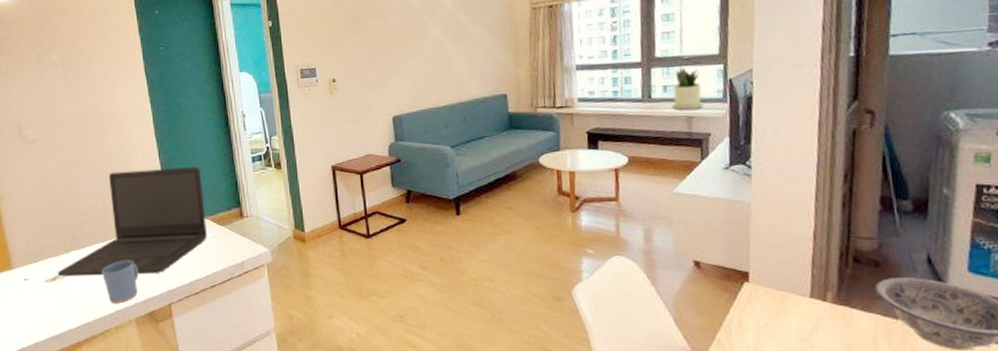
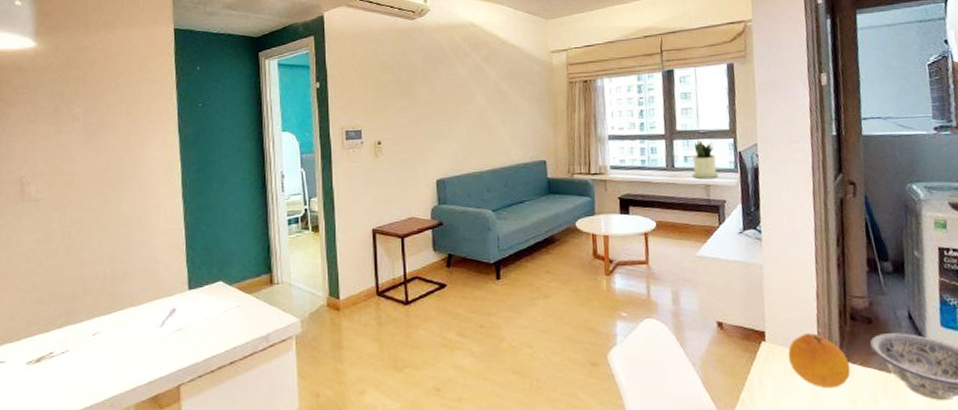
laptop: present [57,167,207,277] -> none [44,229,231,357]
mug: present [102,260,139,303] -> none [100,335,145,387]
fruit: none [774,275,848,332] -> present [788,333,851,389]

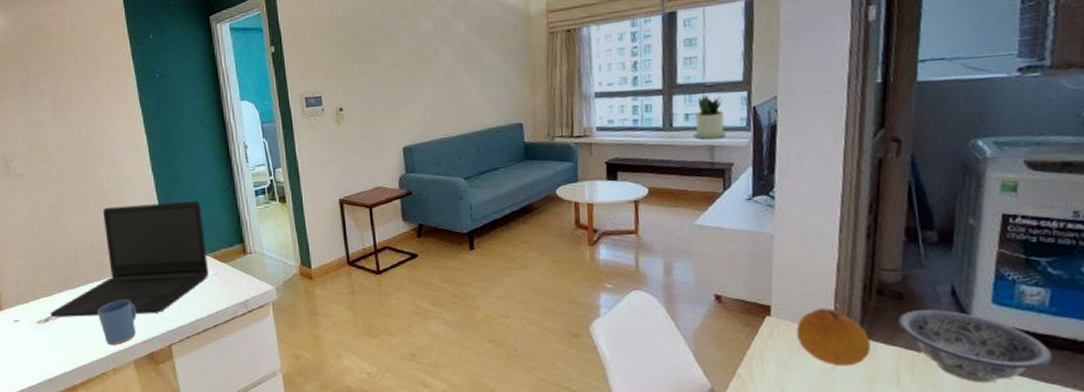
laptop: none [44,229,231,357] -> present [50,201,209,318]
mug: none [100,335,145,387] -> present [97,299,137,345]

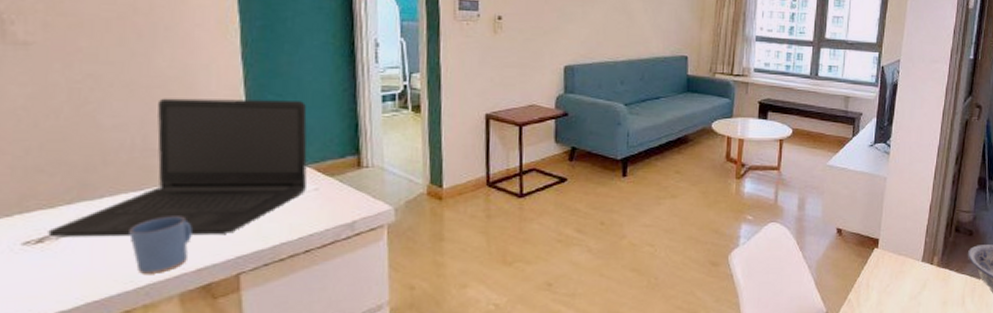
planter: present [693,95,726,140] -> none [833,51,860,91]
fruit: present [796,308,871,366] -> none [895,242,947,292]

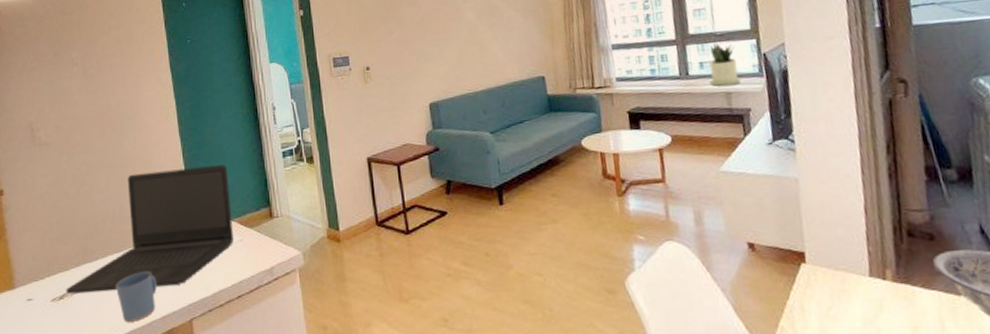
planter: none [833,51,860,91] -> present [709,44,741,87]

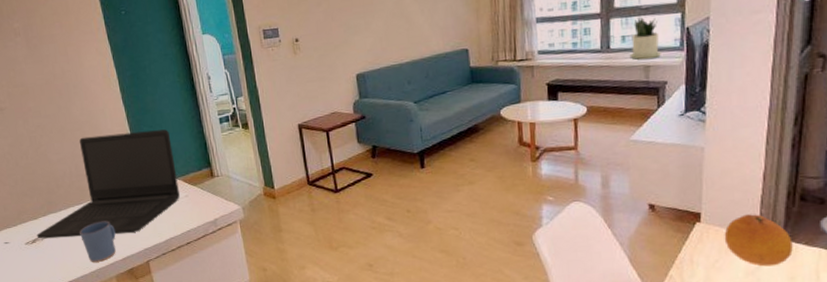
fruit: none [833,252,911,314] -> present [724,214,793,267]

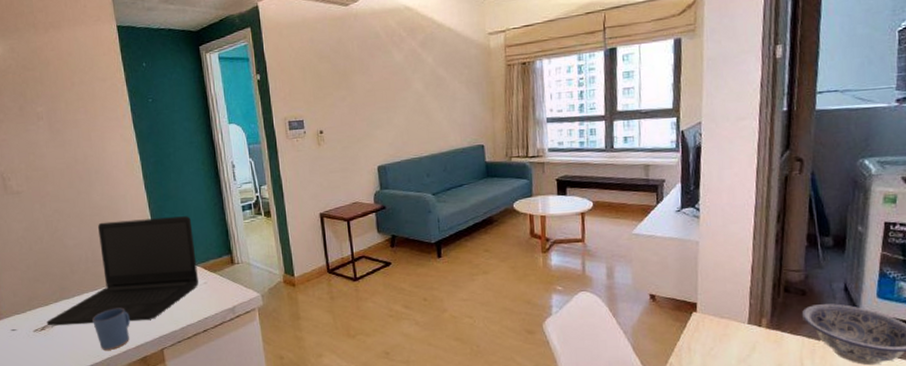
planter: present [629,17,661,60] -> none [631,120,659,160]
fruit: present [724,214,793,267] -> none [718,304,779,354]

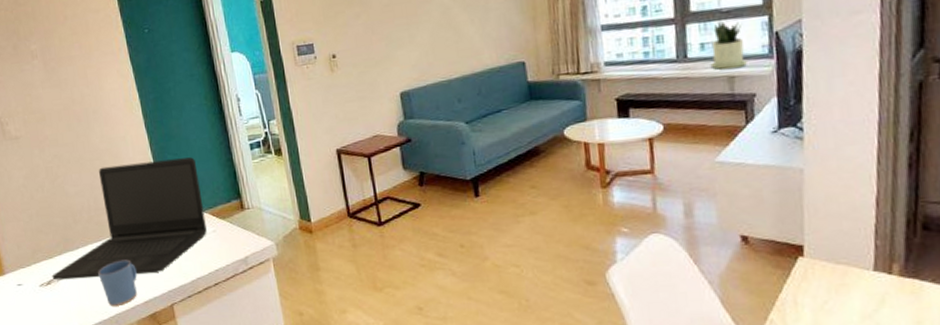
planter: none [631,120,659,160] -> present [710,21,747,70]

